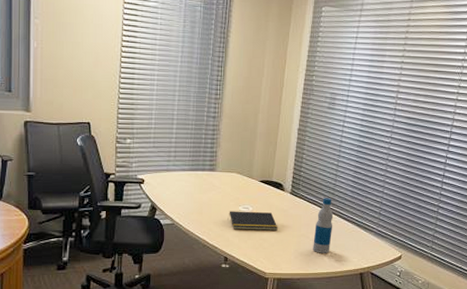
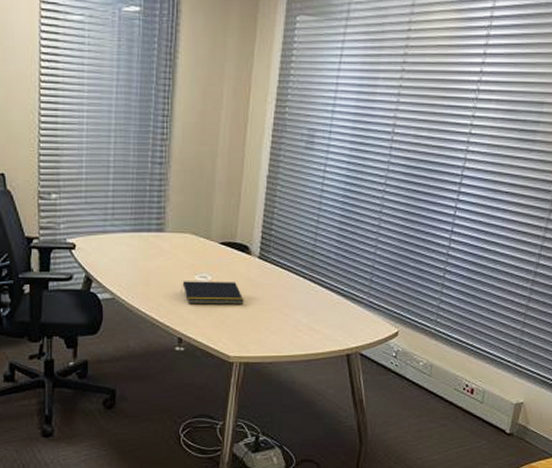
bottle: present [313,198,334,253] -> none [288,262,313,331]

